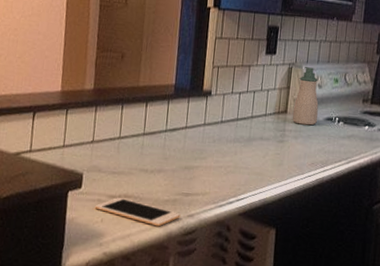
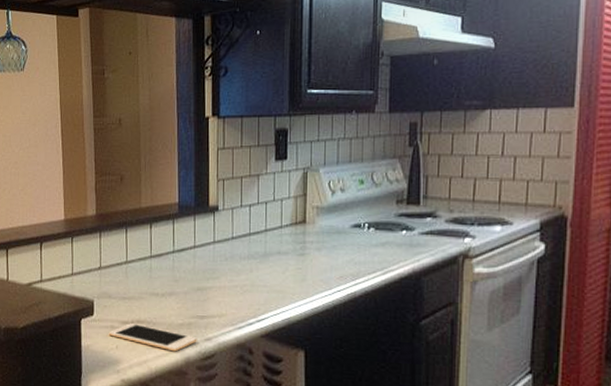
soap bottle: present [293,67,319,126] -> none [313,170,342,235]

